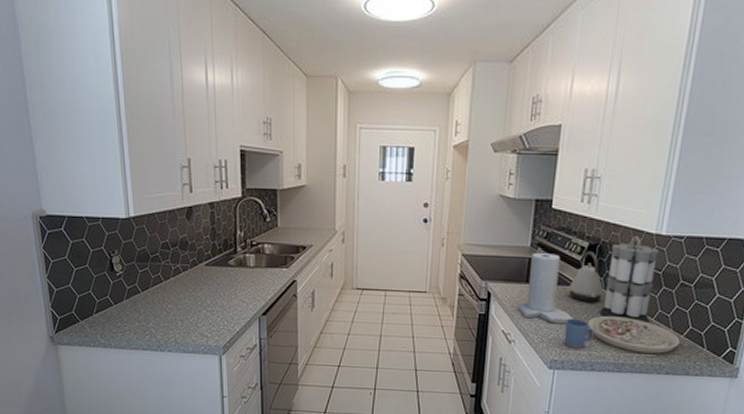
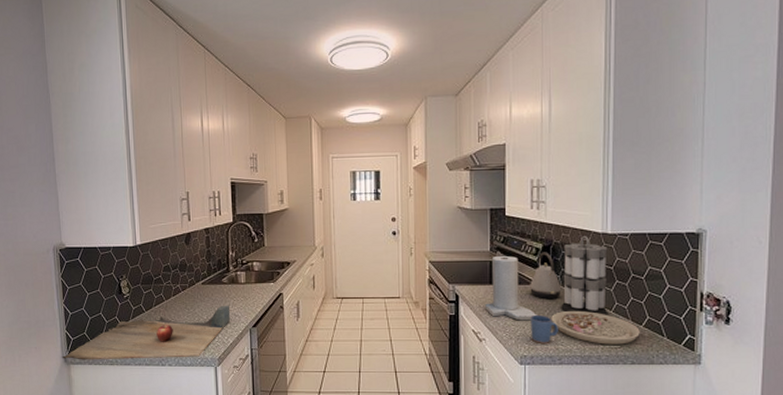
cutting board: none [47,290,238,344] -> present [61,305,231,360]

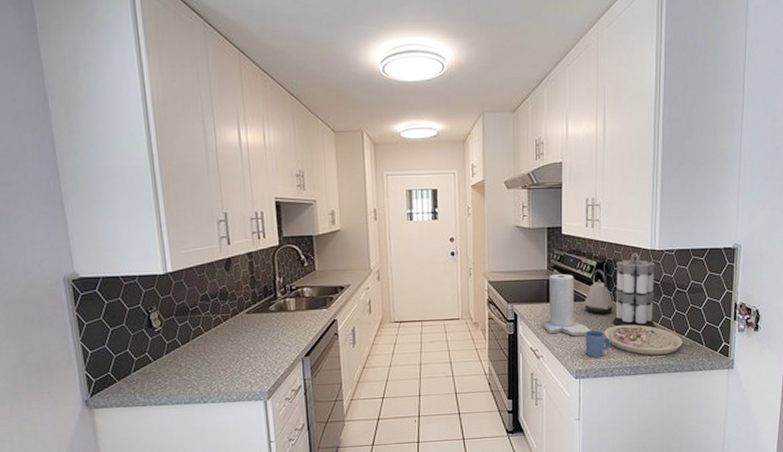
cutting board: present [61,305,231,360] -> none [81,334,280,403]

